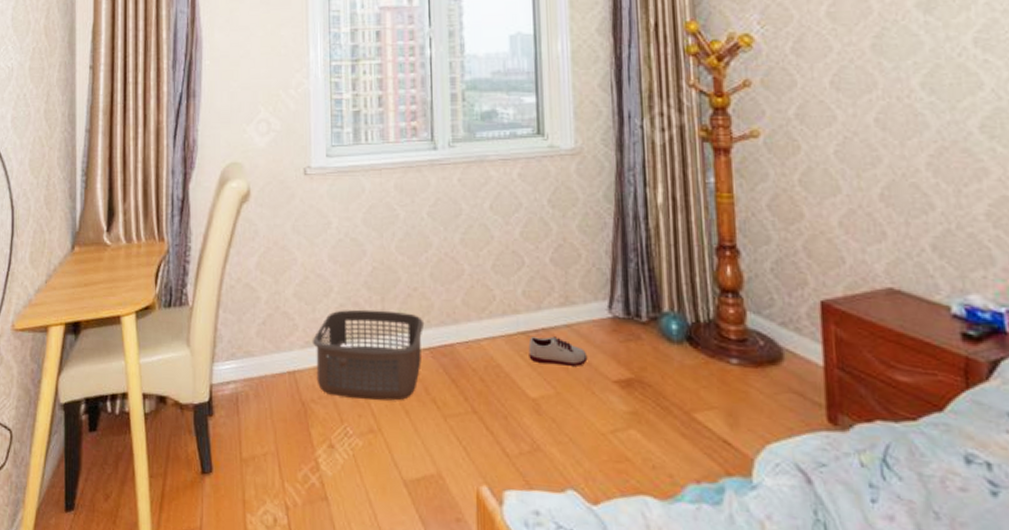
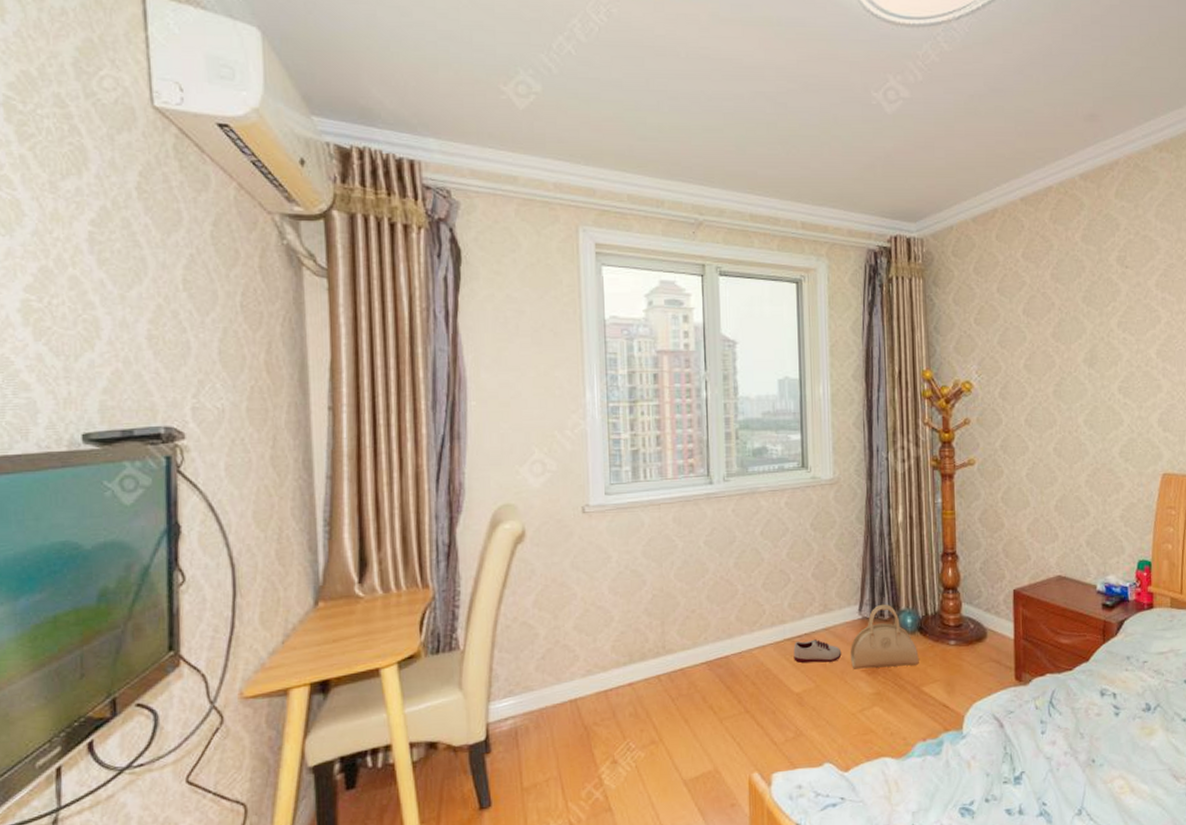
clothes hamper: present [312,309,425,401] -> none [593,633,702,717]
handbag: none [597,302,689,384] -> present [850,604,919,669]

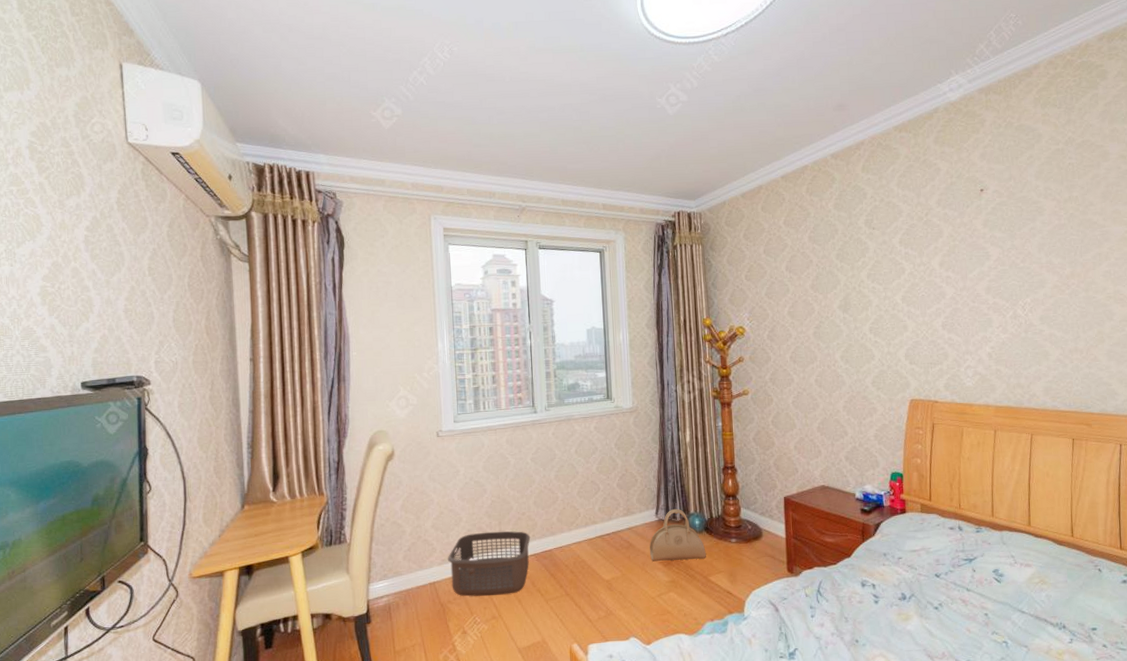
clothes hamper: none [593,633,702,717] -> present [447,531,531,597]
shoe: present [793,639,842,663] -> none [603,537,643,556]

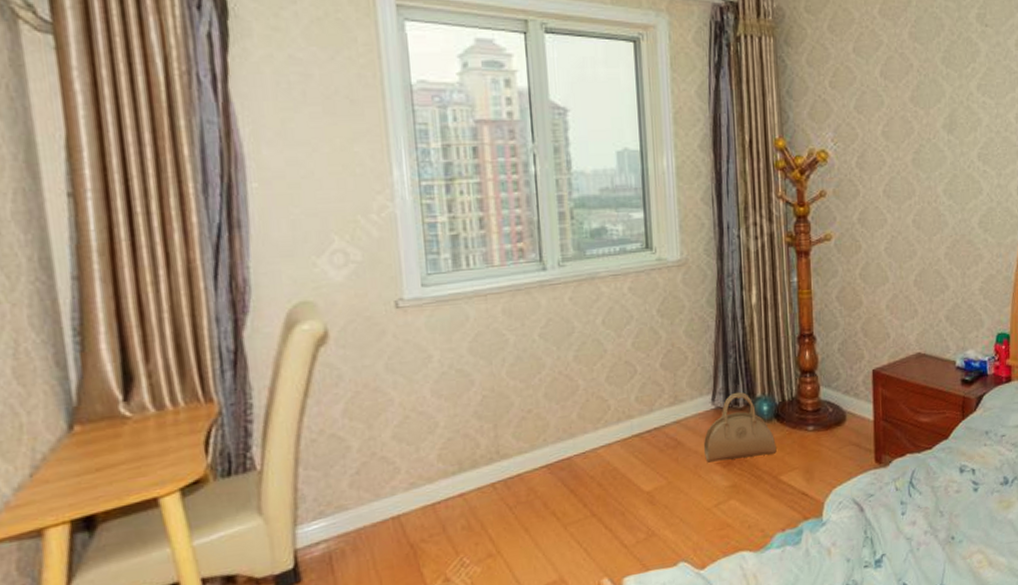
clothes hamper: present [447,531,531,597] -> none [417,435,541,531]

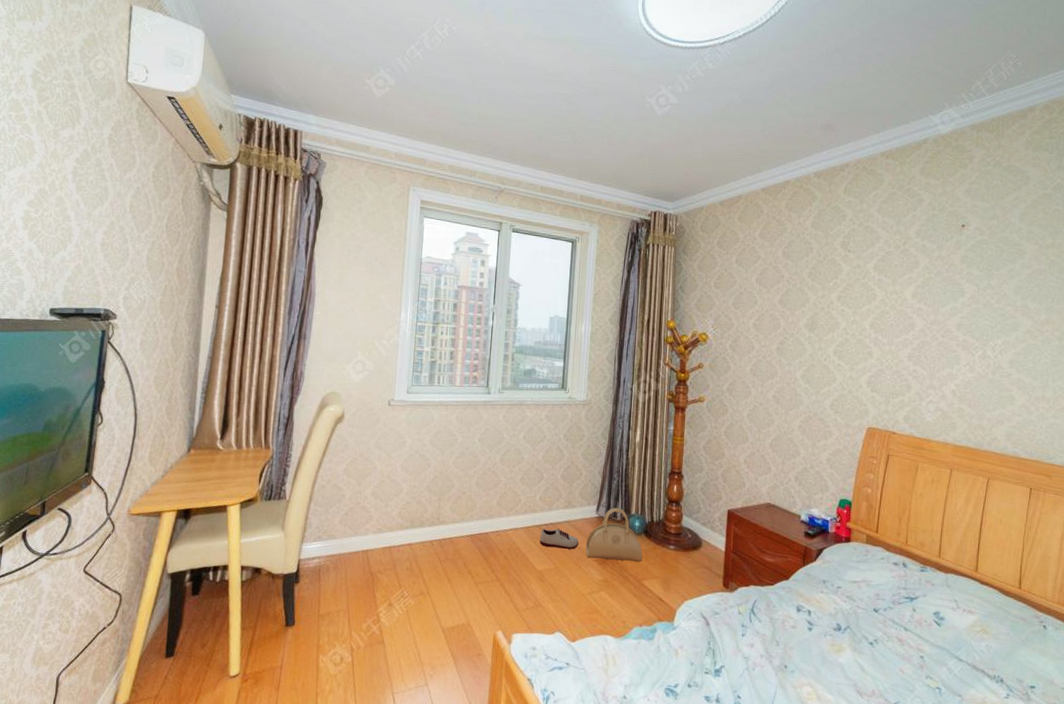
shoe: none [642,433,695,460] -> present [539,529,579,549]

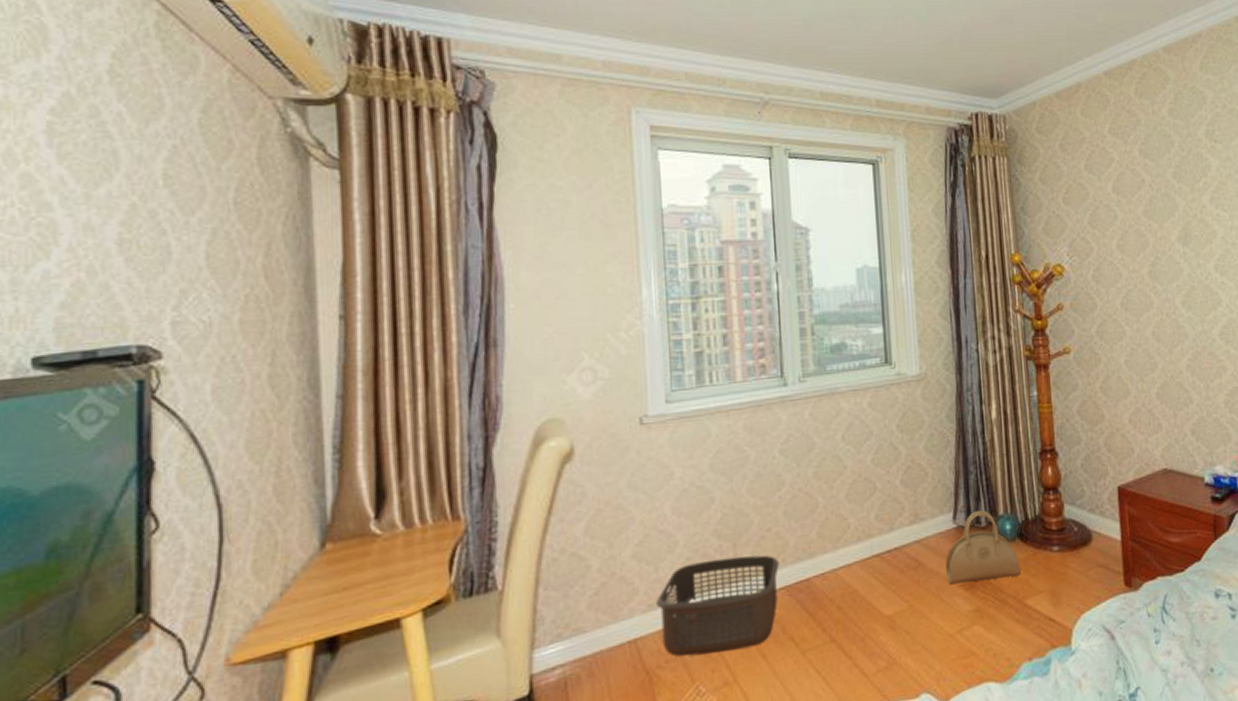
clothes hamper: none [382,506,469,572] -> present [655,555,780,657]
shoe: present [539,529,579,549] -> none [882,553,936,581]

